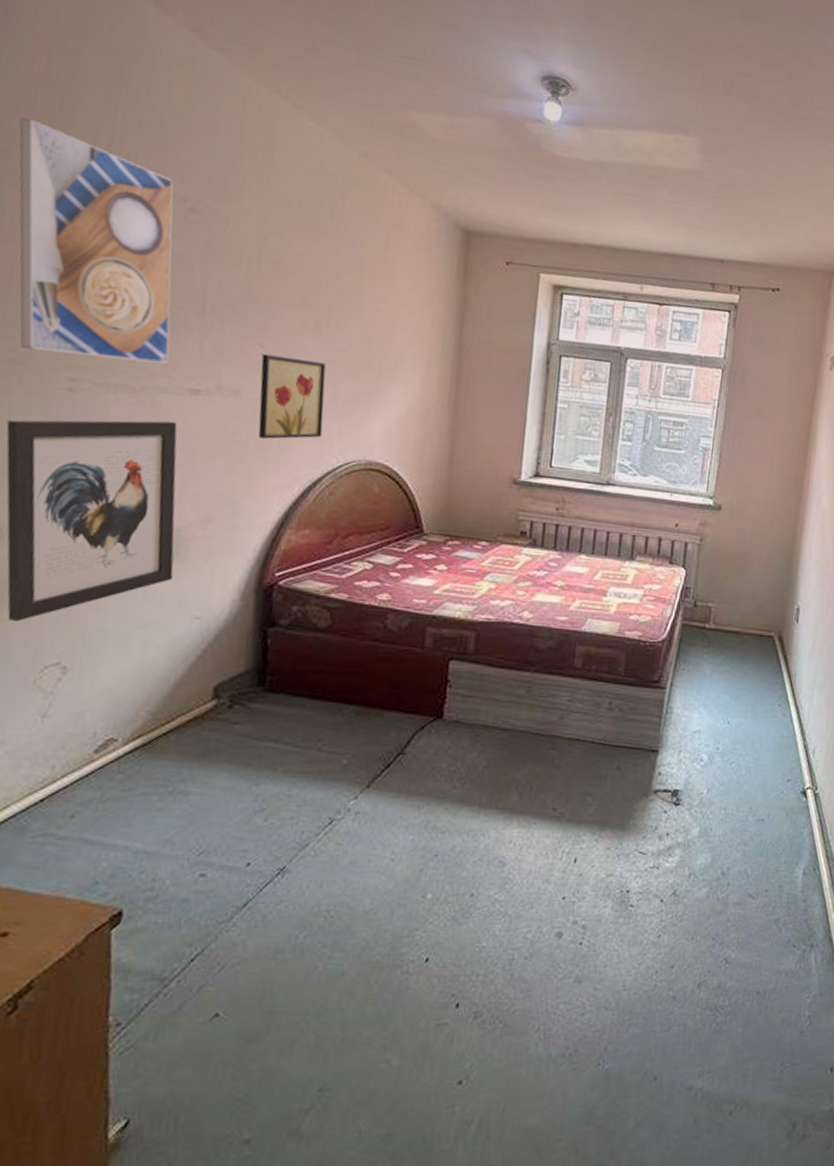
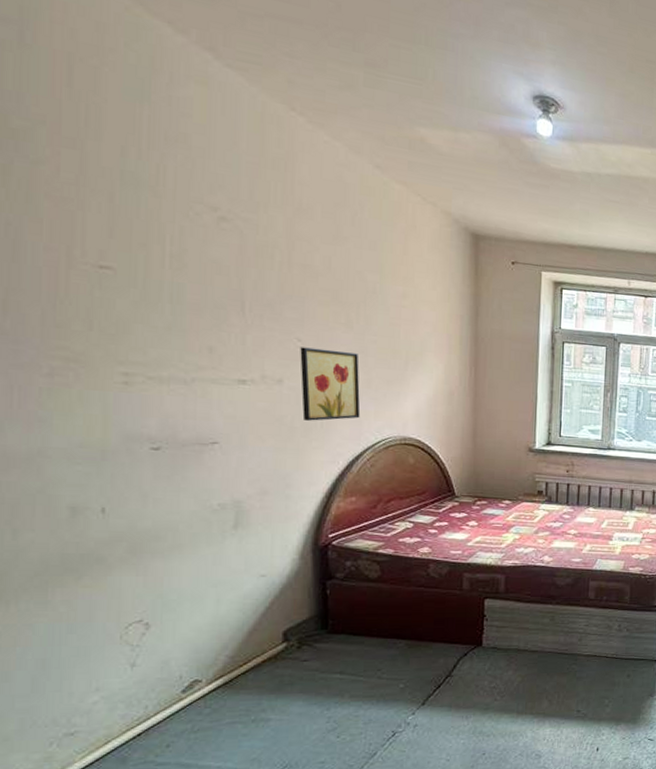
wall art: present [6,419,178,623] -> none [68,408,237,588]
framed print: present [19,118,174,364] -> none [48,132,215,358]

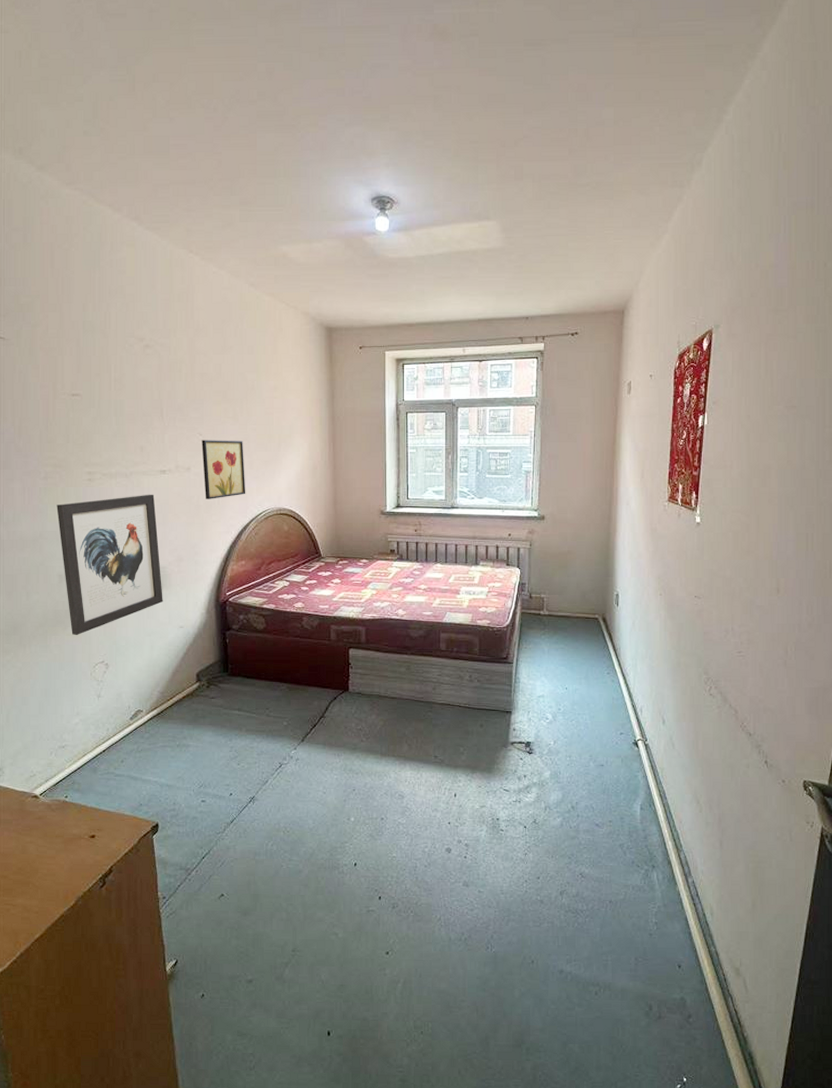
wall art: none [68,408,237,588] -> present [56,494,163,636]

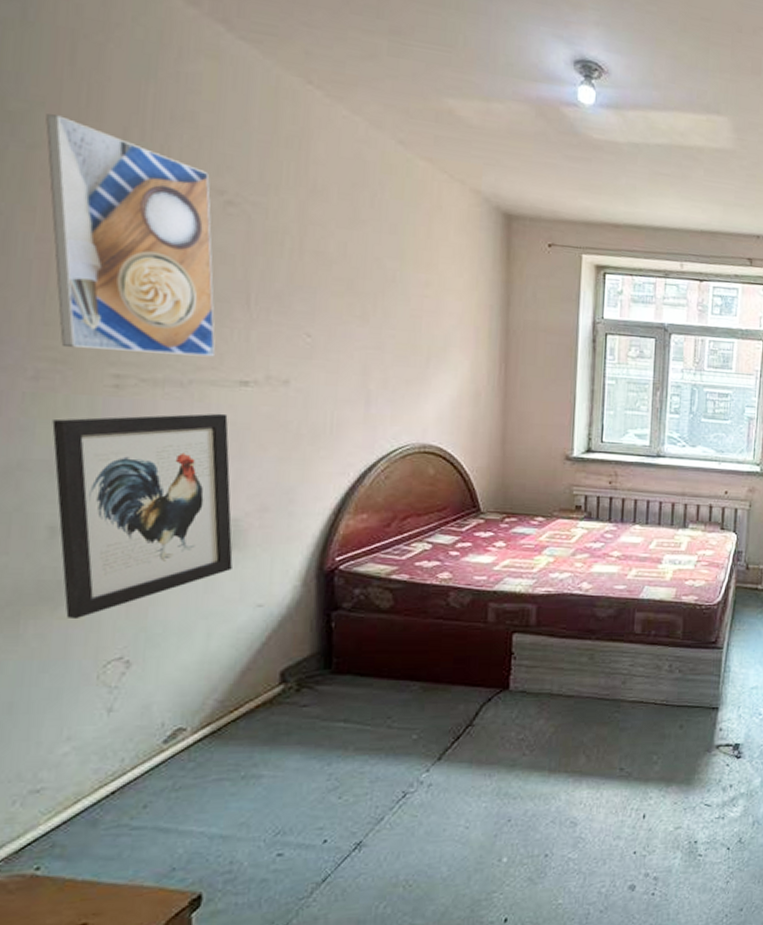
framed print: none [41,302,145,456] -> present [46,114,216,357]
wall art: present [201,440,246,499] -> none [309,343,375,427]

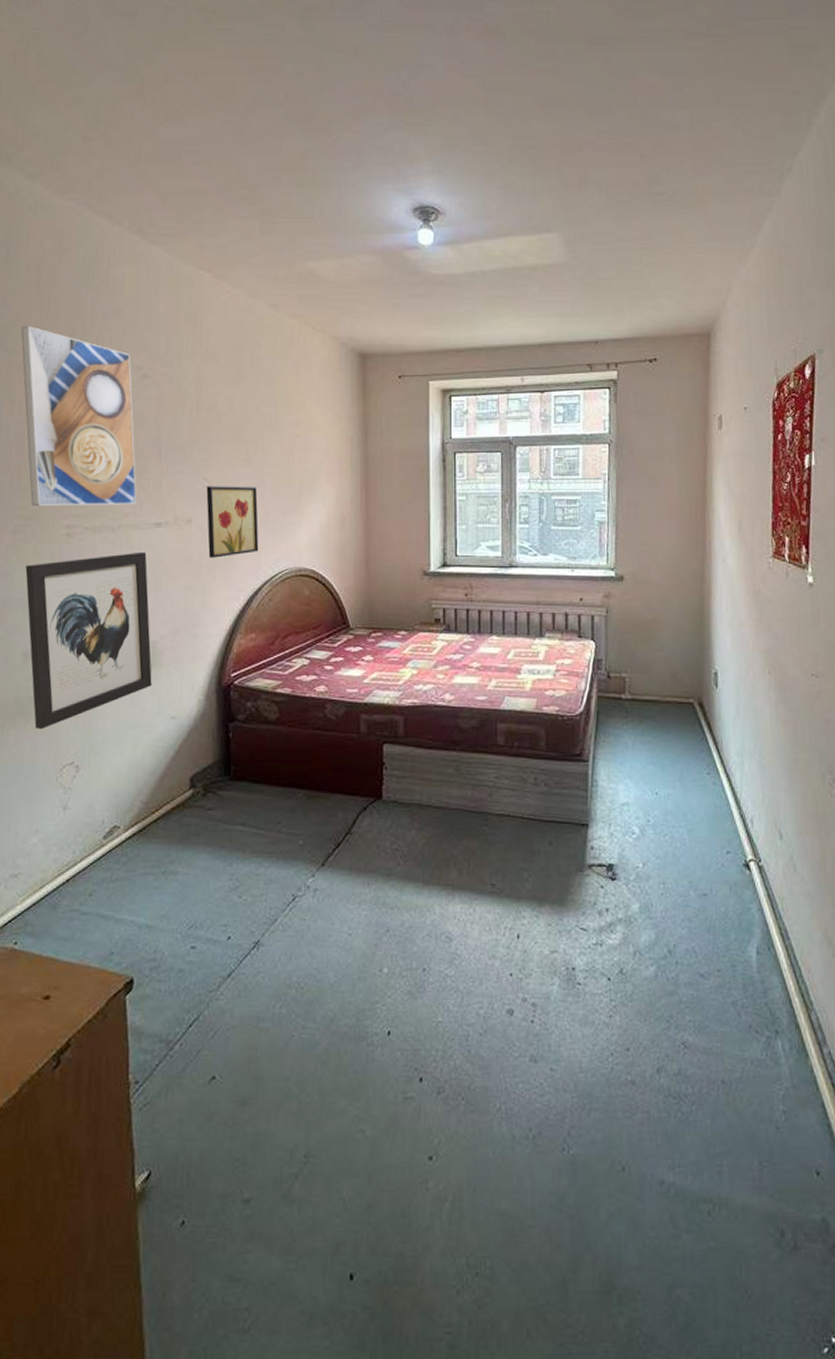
wall art: none [309,343,375,427] -> present [206,486,259,558]

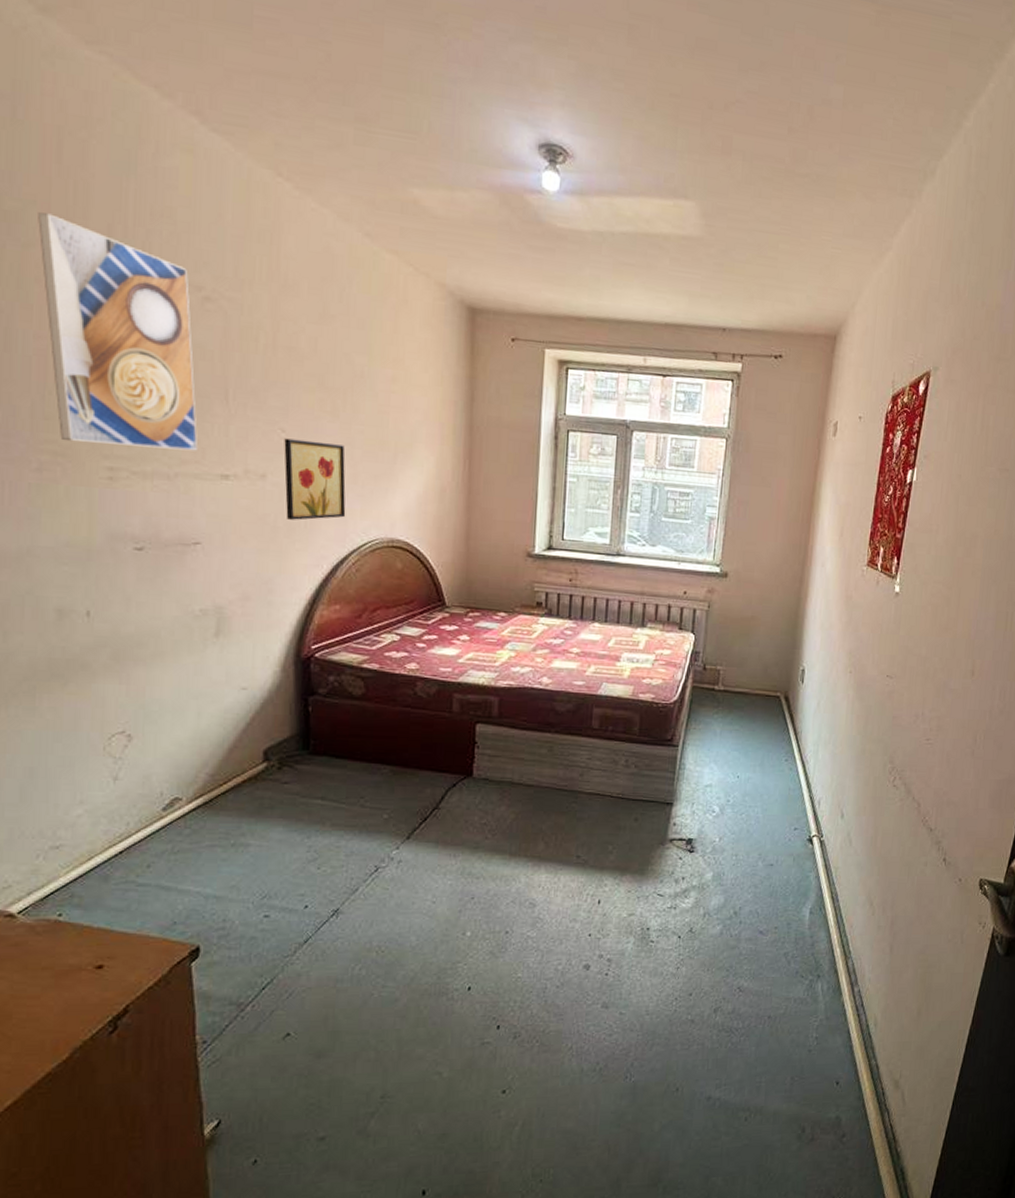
wall art: present [25,551,152,730] -> none [56,505,219,696]

